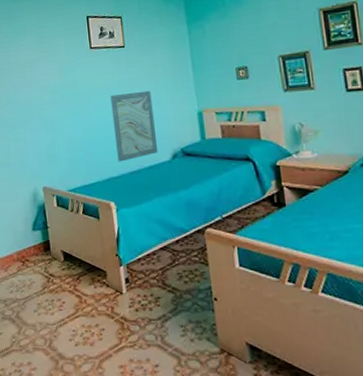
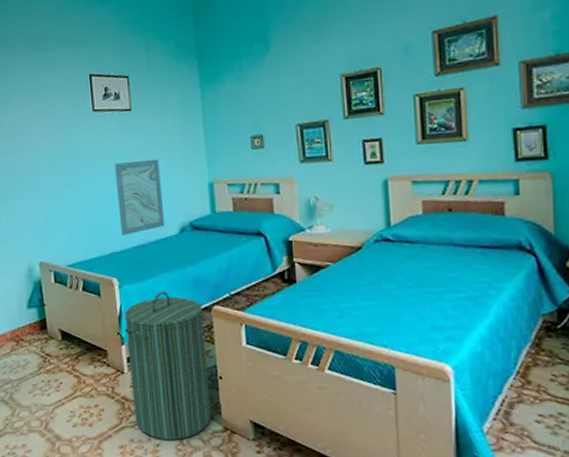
laundry hamper: none [121,214,209,361] -> present [124,291,212,440]

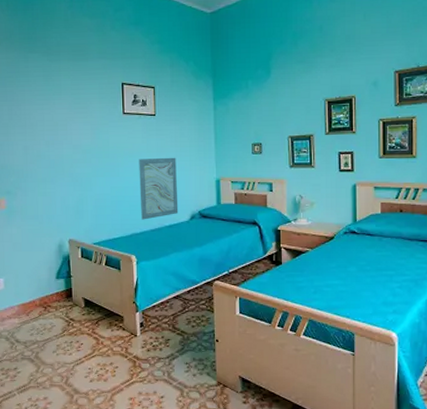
laundry hamper: present [124,291,212,440] -> none [139,268,208,393]

